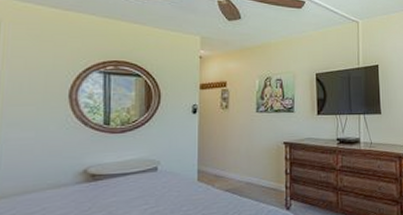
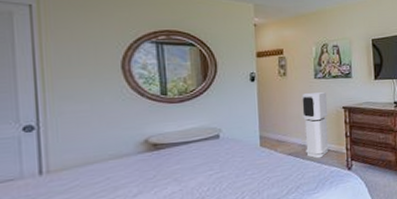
air purifier: none [242,126,269,196] -> present [301,92,329,159]

